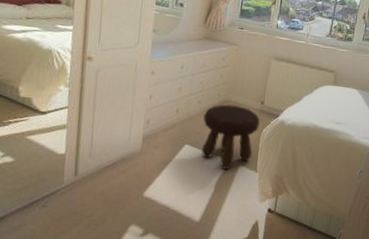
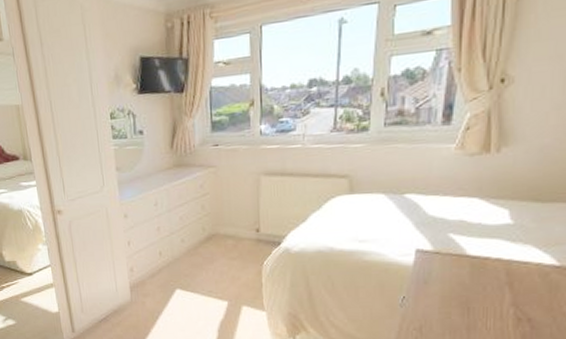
footstool: present [202,104,260,170] -> none [191,237,259,312]

